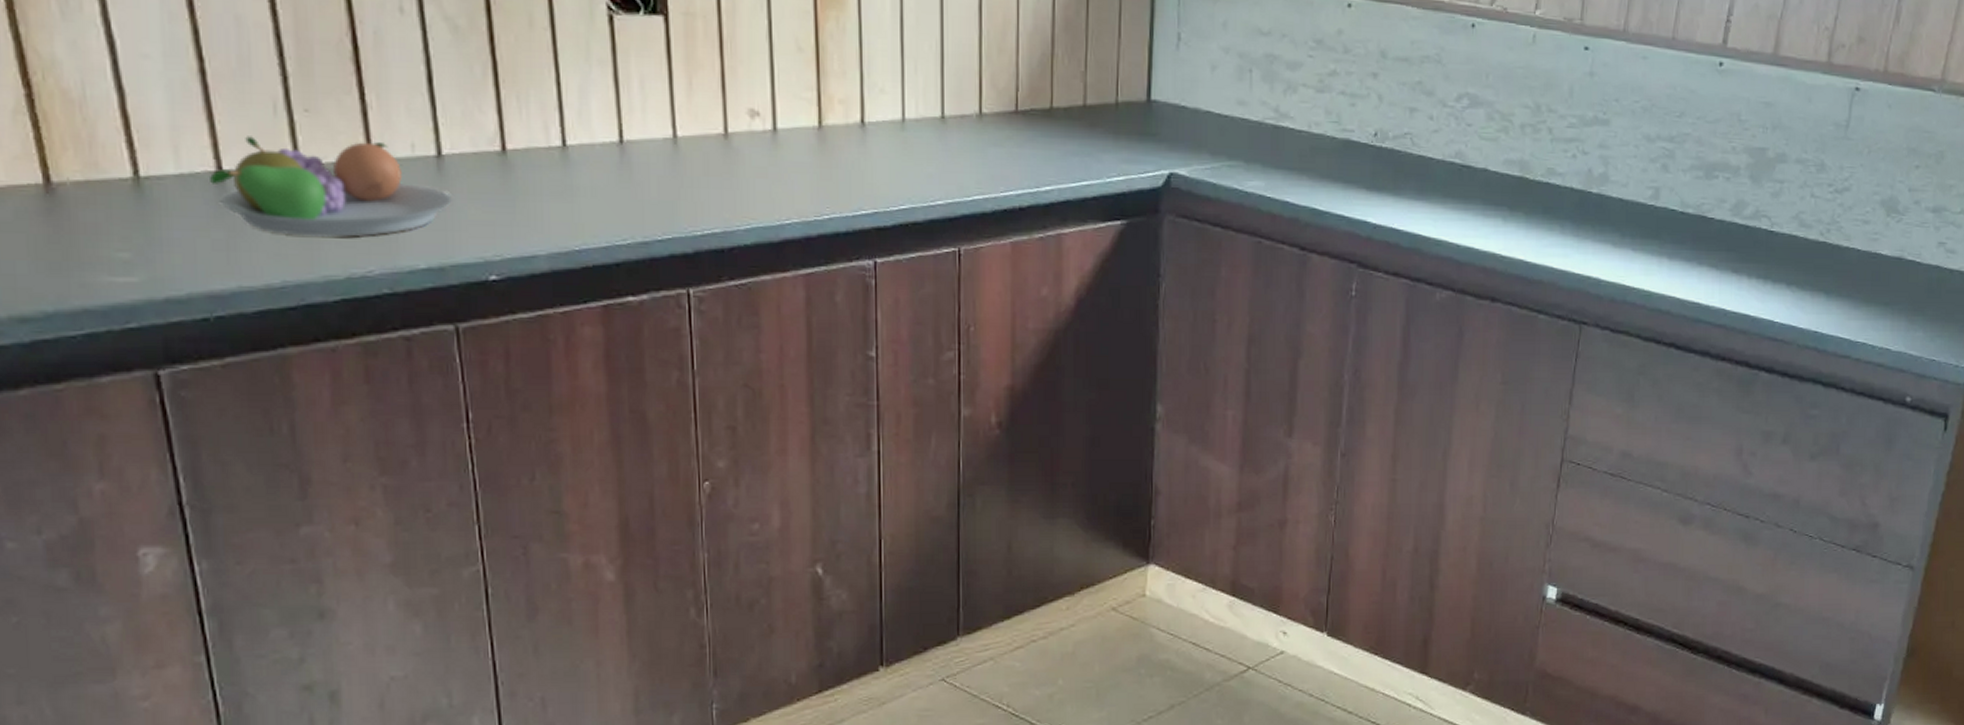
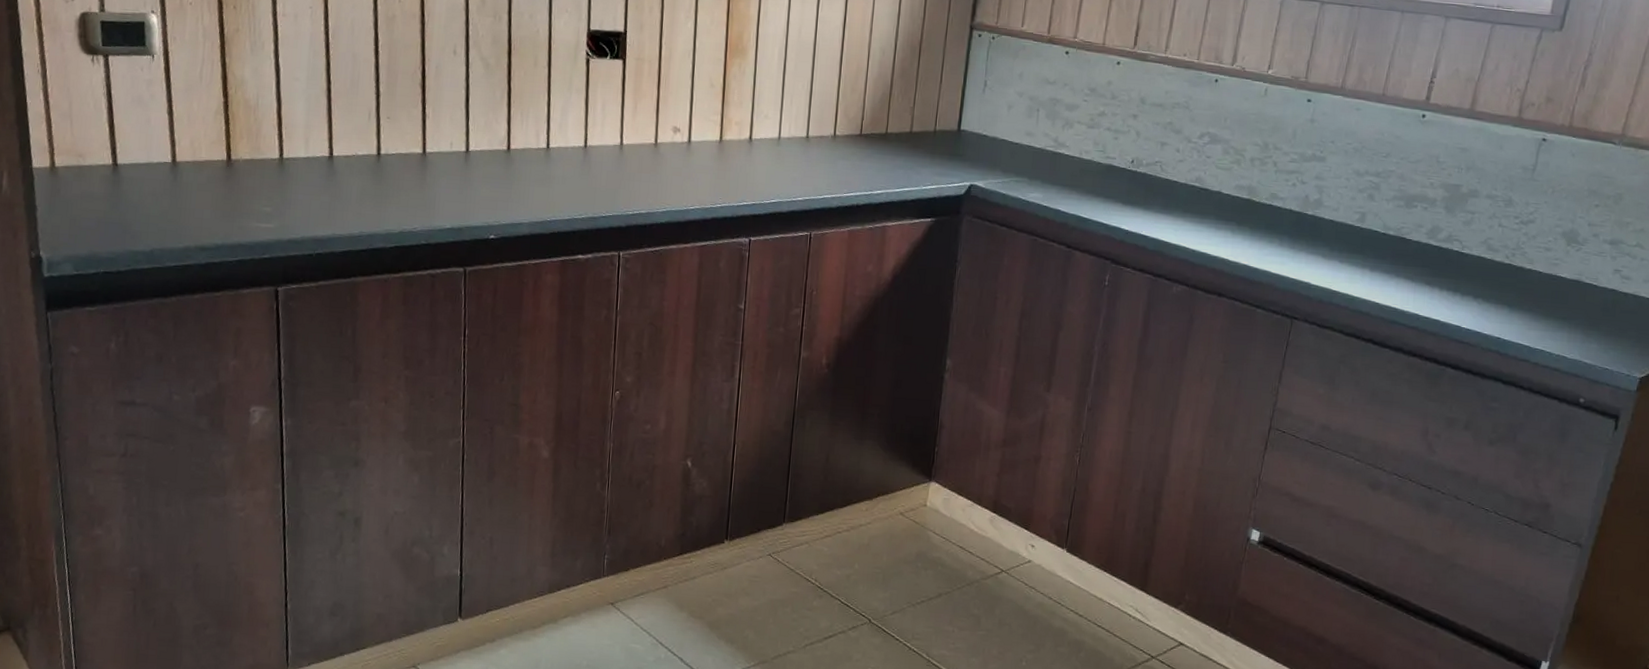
fruit bowl: present [210,136,452,237] -> none [324,133,472,204]

